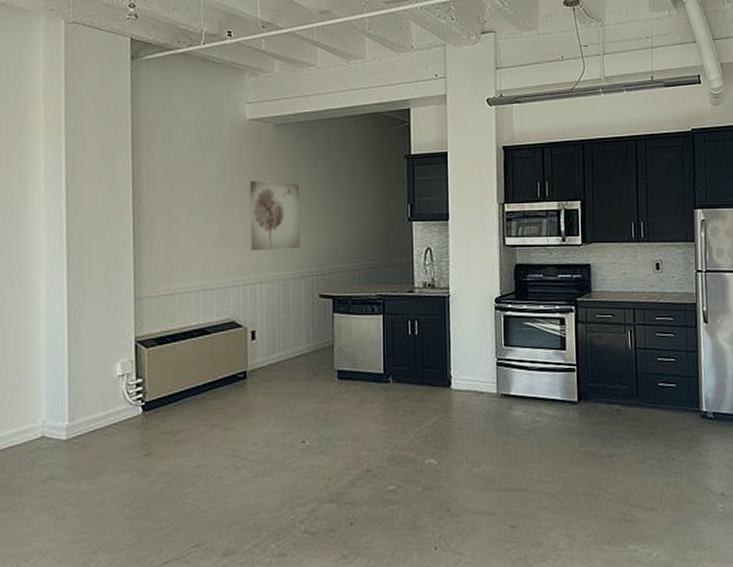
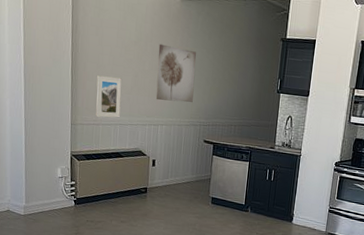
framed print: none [168,229,203,286] -> present [96,75,122,118]

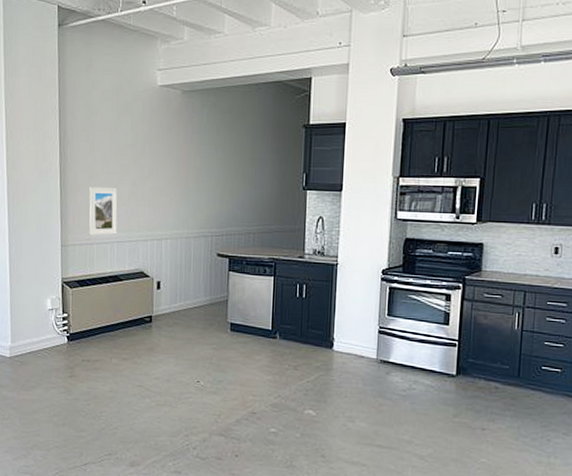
wall art: present [156,44,196,103] -> none [157,144,203,210]

